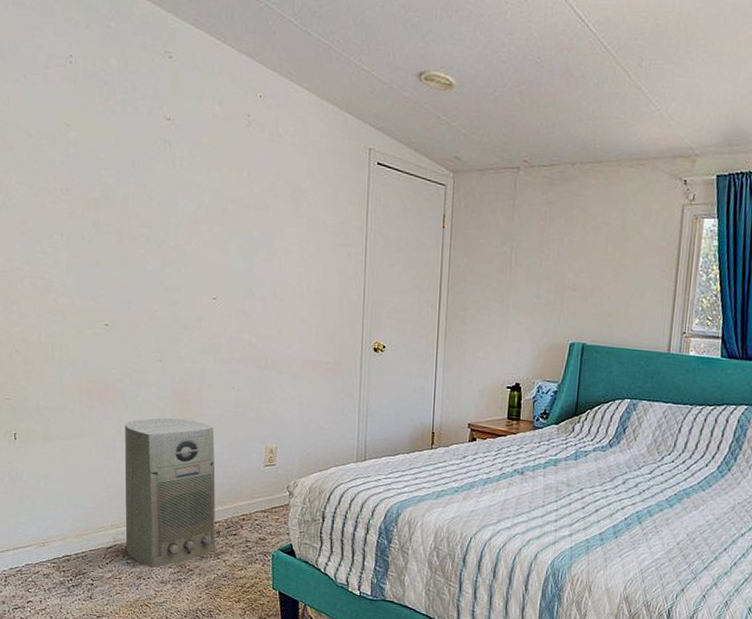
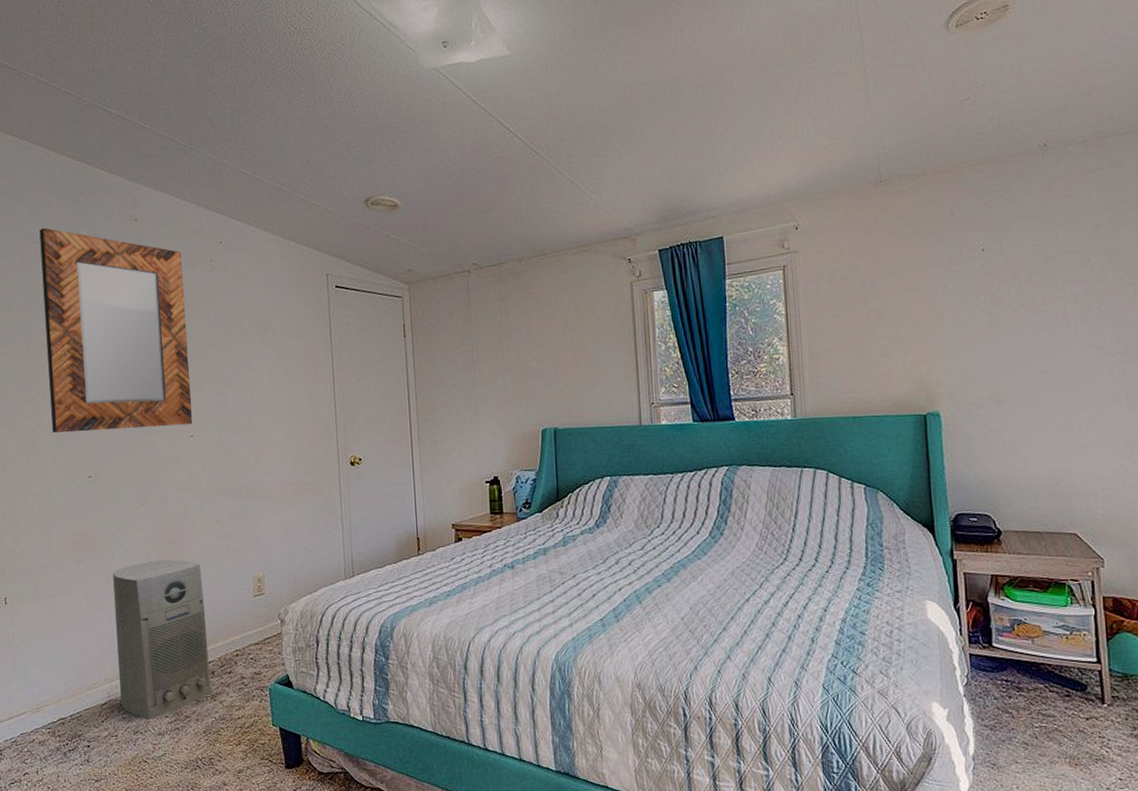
home mirror: none [65,50,218,287] -> present [39,228,193,433]

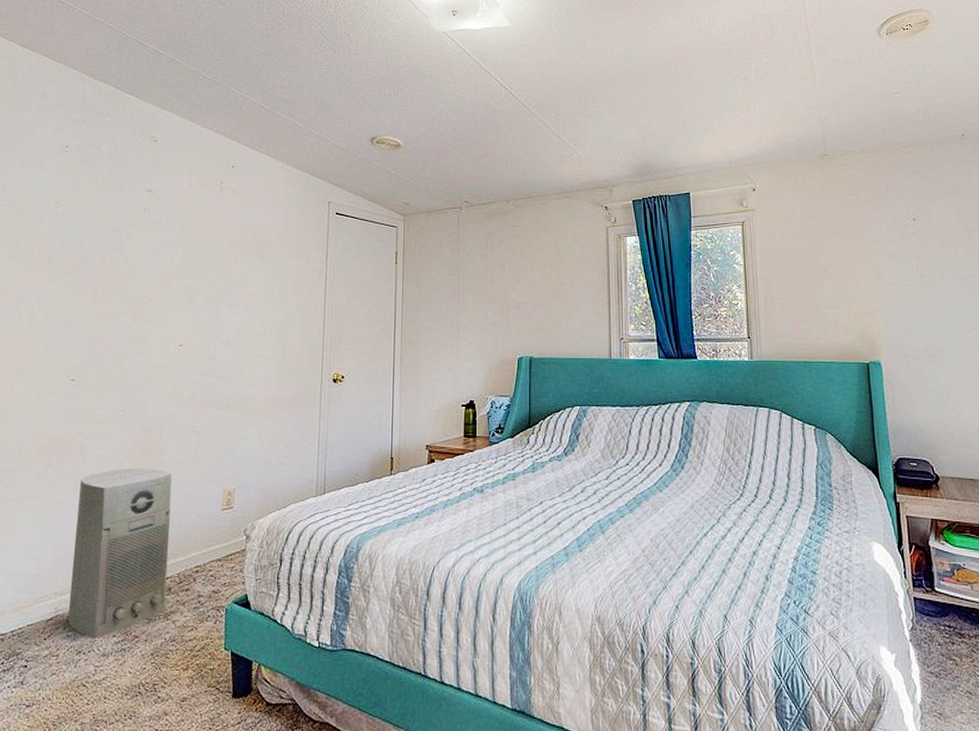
home mirror: present [39,228,193,433] -> none [43,142,195,335]

